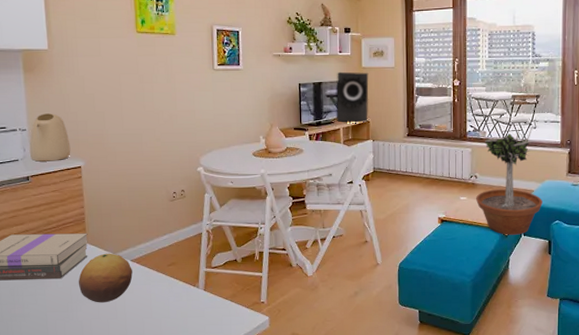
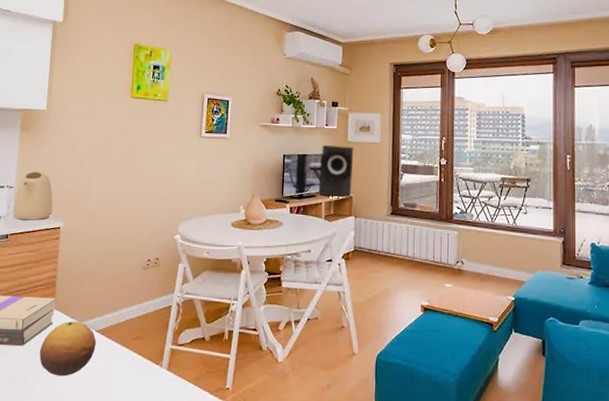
potted tree: present [476,124,543,235] -> none [462,209,535,331]

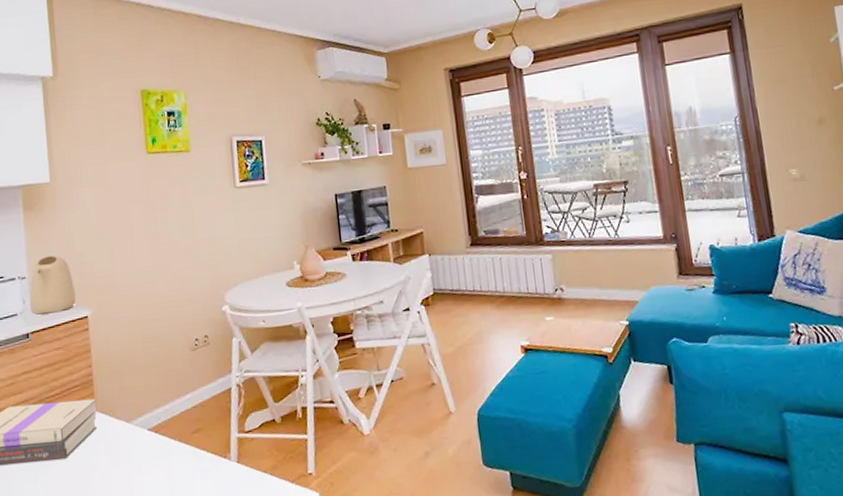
fruit: present [39,321,96,377] -> none [86,421,151,488]
speaker: present [319,146,354,198] -> none [379,173,421,236]

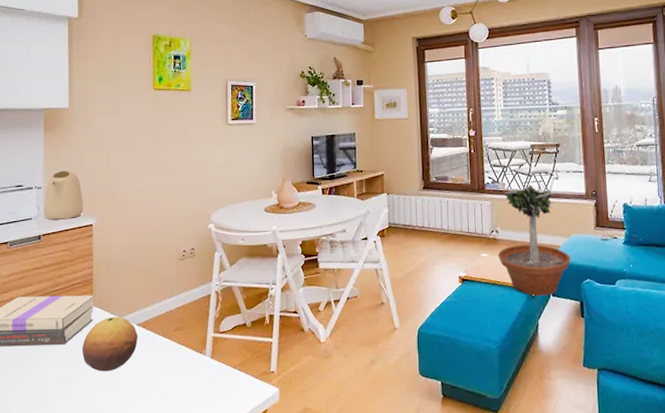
fruit: none [86,421,151,488] -> present [81,316,138,372]
potted tree: none [565,217,652,363] -> present [498,175,571,296]

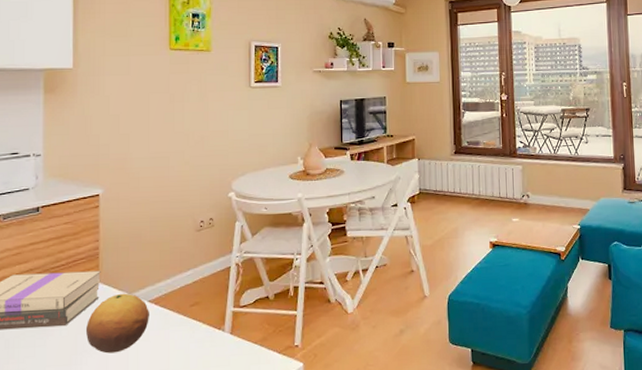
kettle: present [43,171,84,220] -> none [42,136,89,190]
potted tree: present [498,175,571,296] -> none [529,139,599,260]

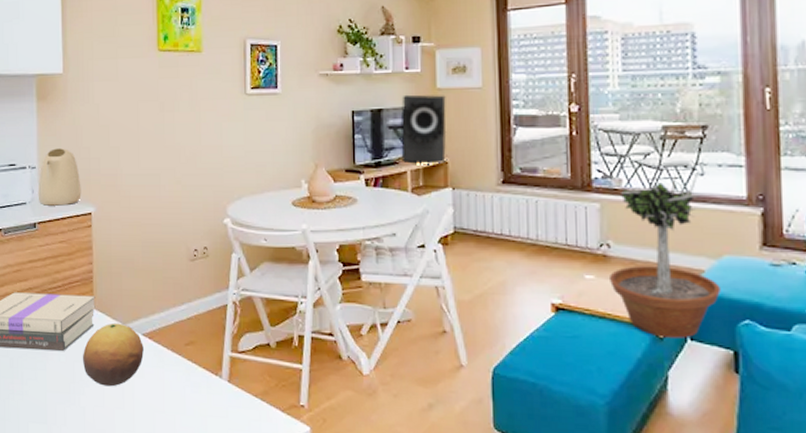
kettle: none [42,136,89,190] -> present [37,148,81,206]
speaker: none [380,87,413,141] -> present [402,95,446,164]
potted tree: none [529,139,599,260] -> present [610,169,721,339]

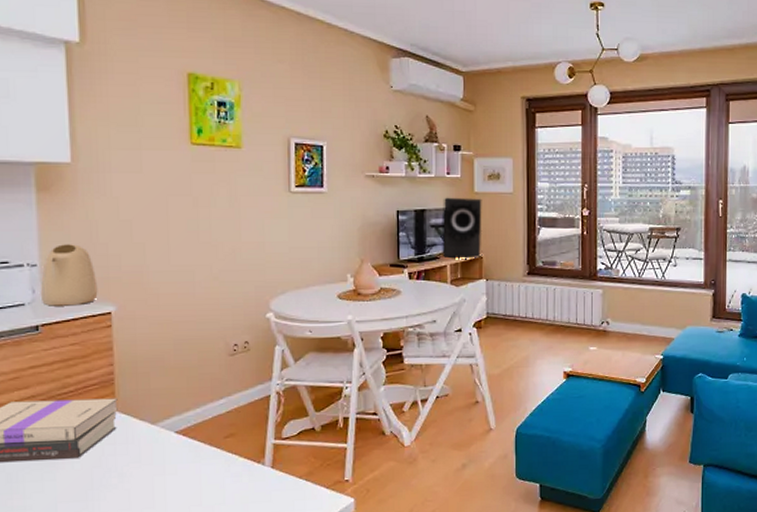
fruit: present [82,322,144,387] -> none [102,423,177,489]
potted tree: present [610,169,721,339] -> none [608,261,684,391]

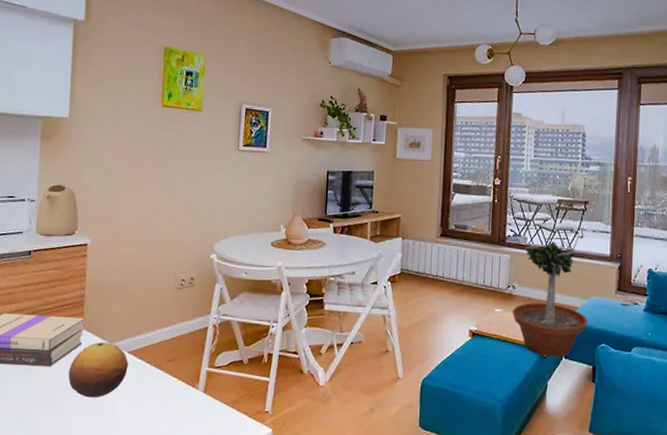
fruit: none [102,423,177,489] -> present [68,341,128,398]
speaker: present [443,198,482,259] -> none [365,162,403,218]
potted tree: none [608,261,684,391] -> present [513,233,588,357]

